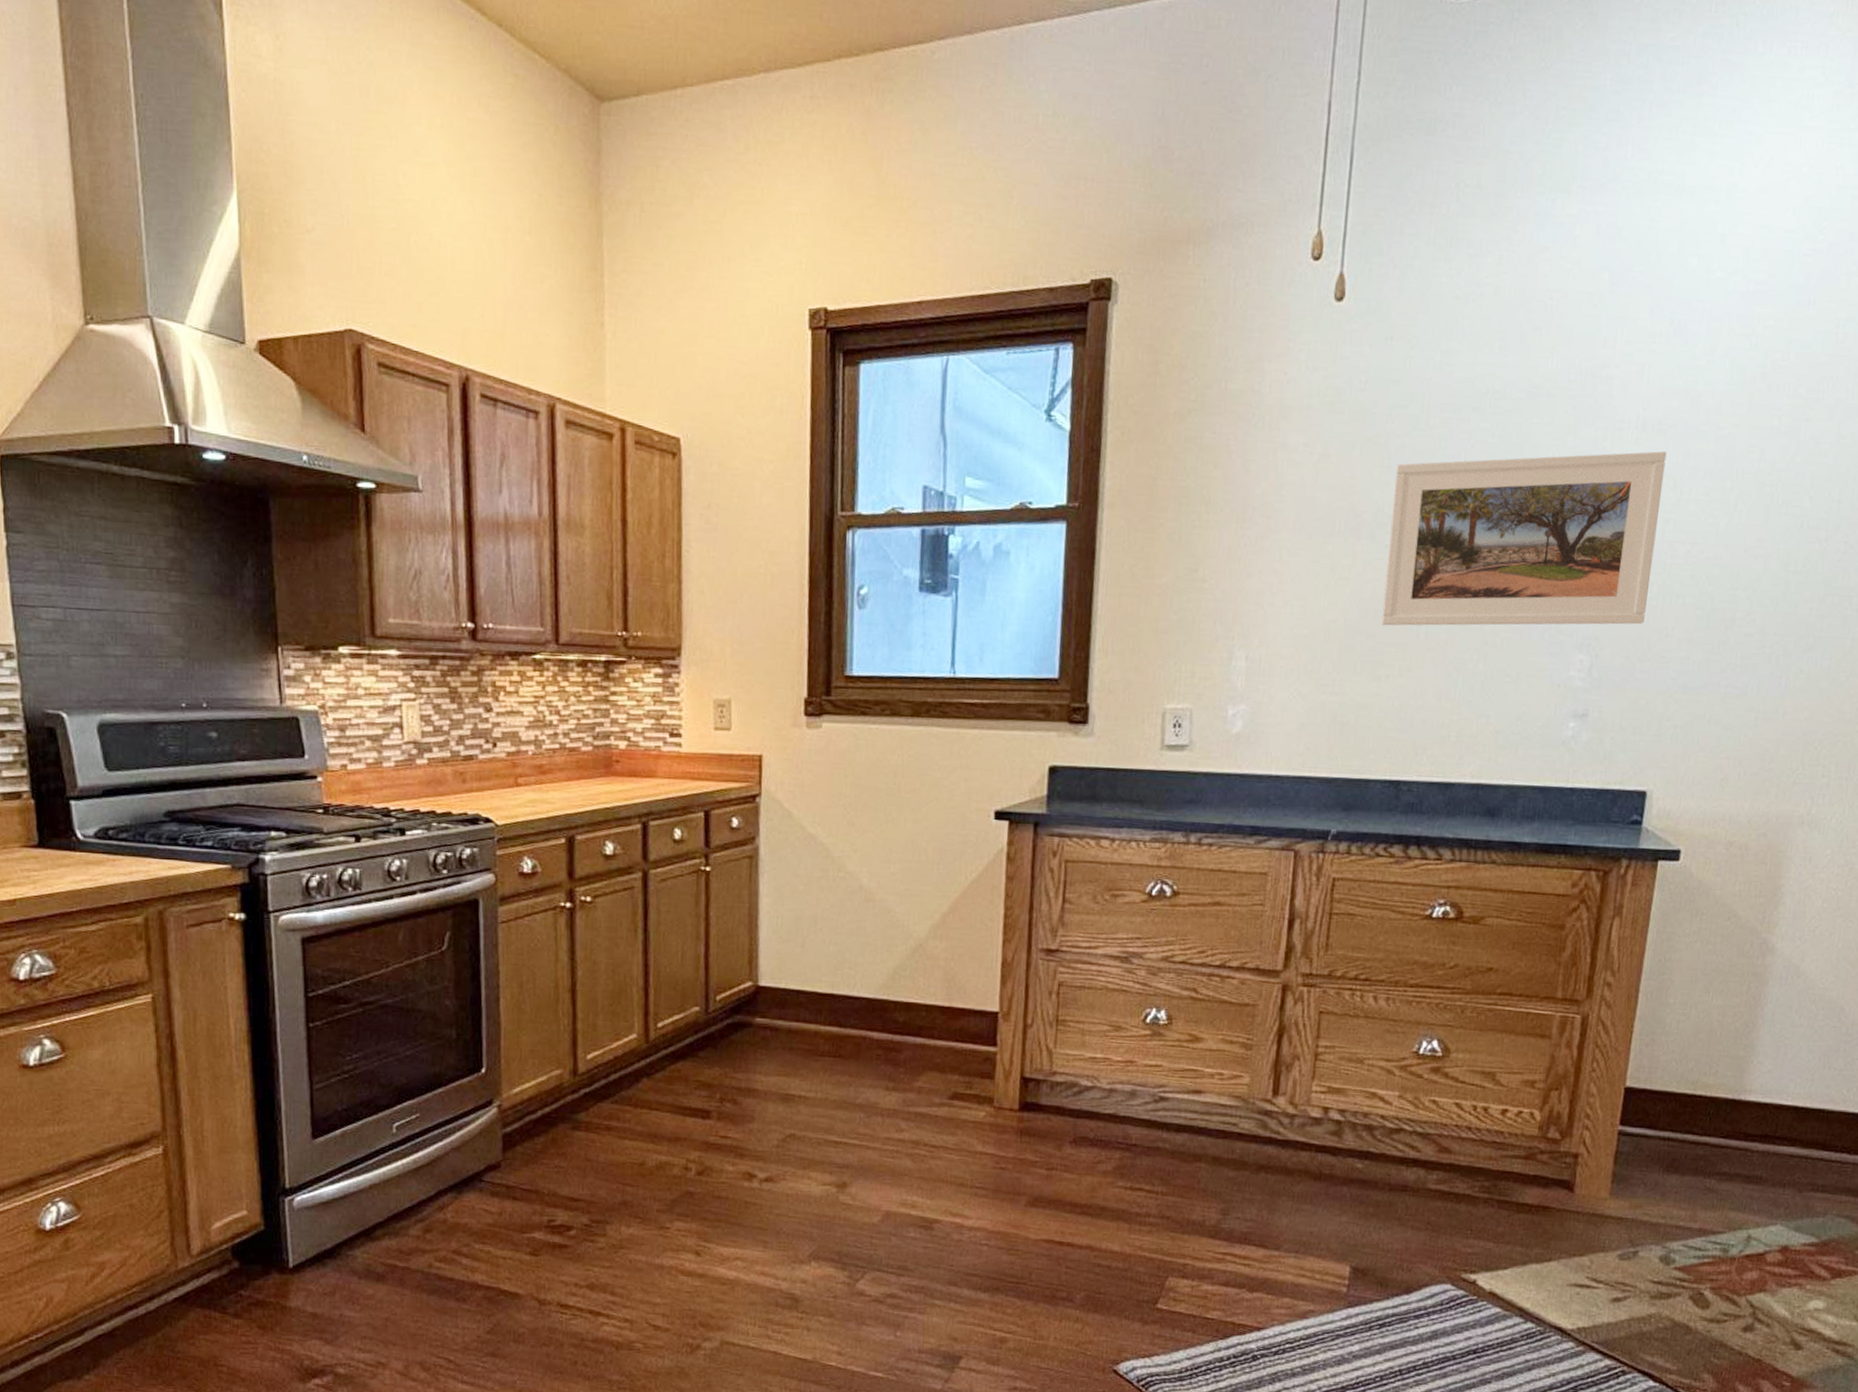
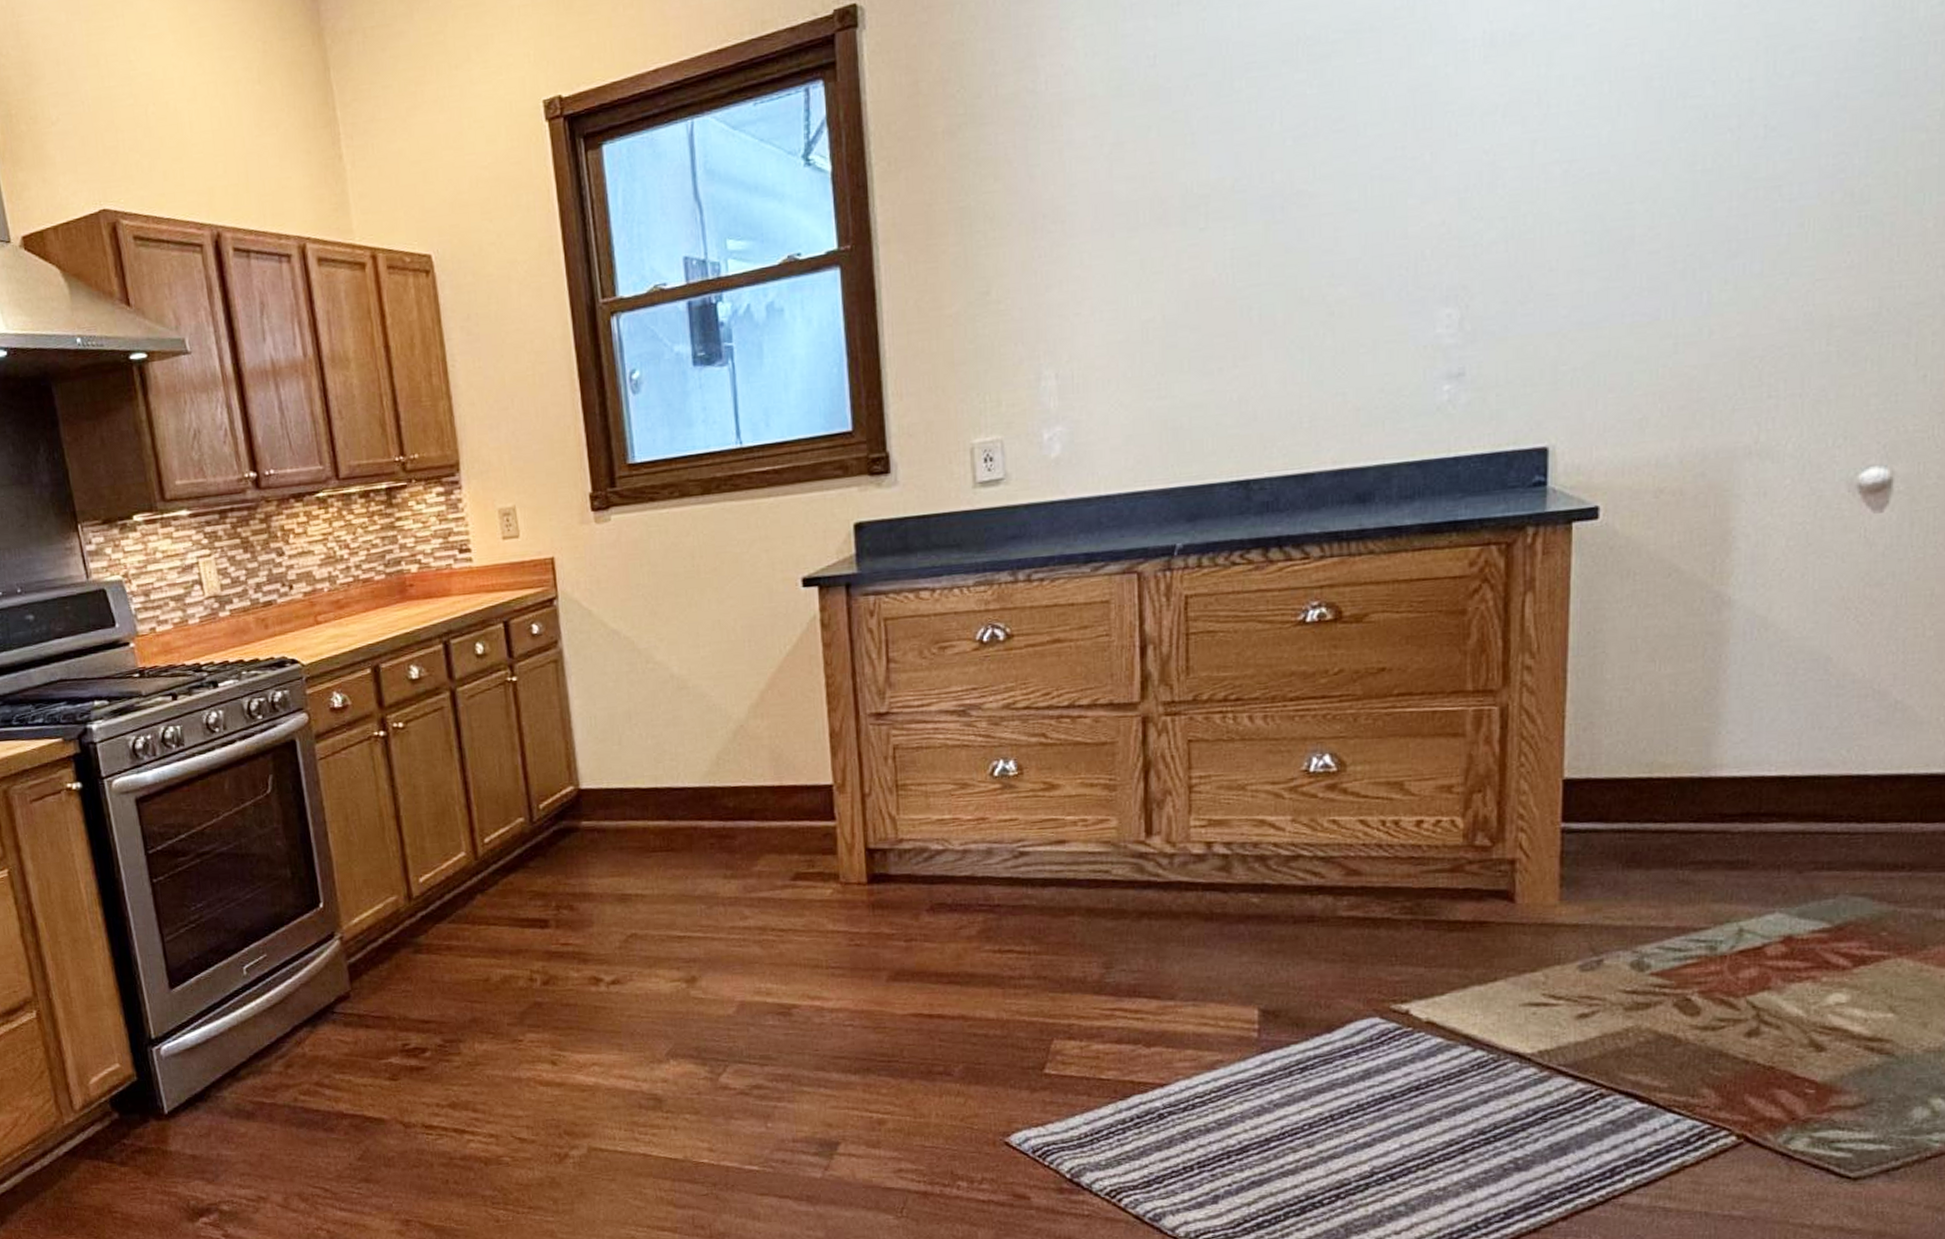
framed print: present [1381,451,1667,626] -> none [1202,65,1525,316]

